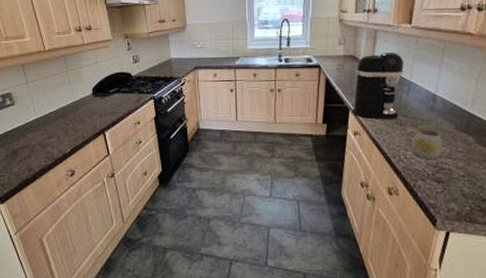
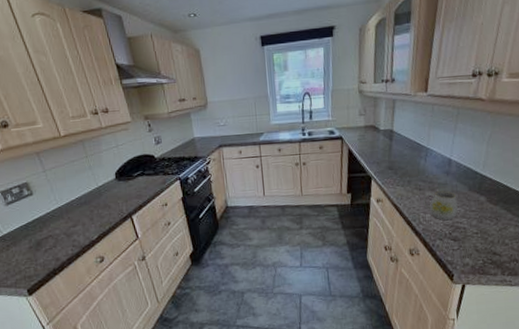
coffee maker: present [352,52,405,120] -> none [374,120,422,186]

